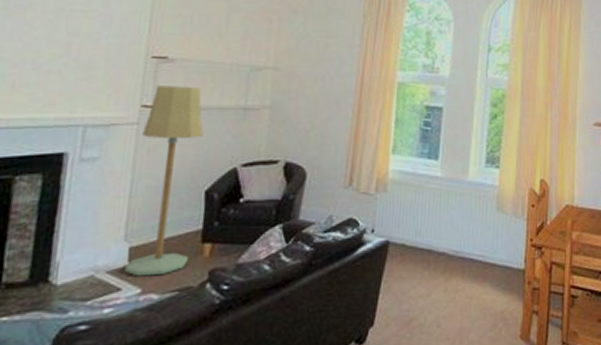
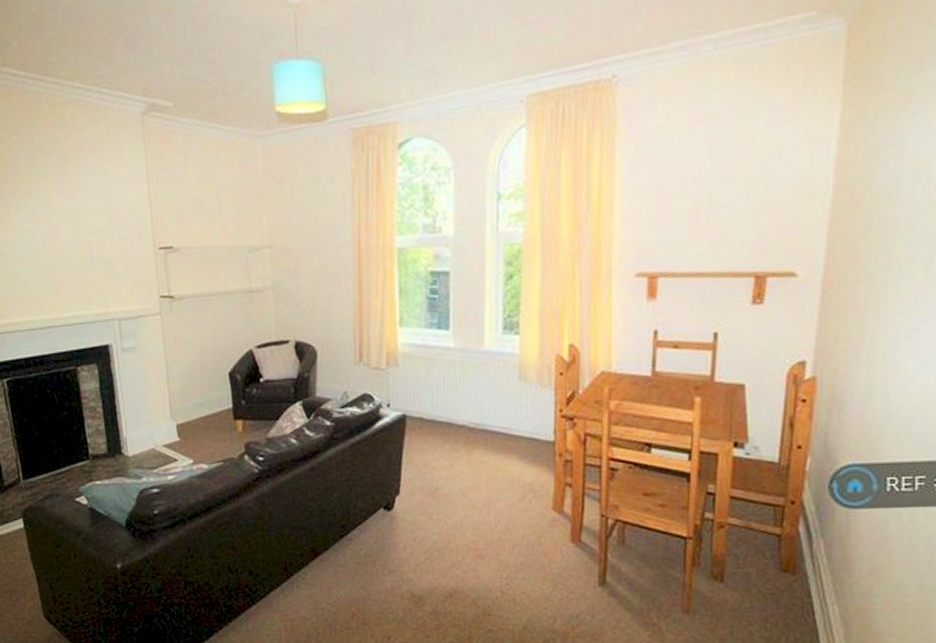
floor lamp: present [125,86,204,277] -> none [166,273,225,450]

